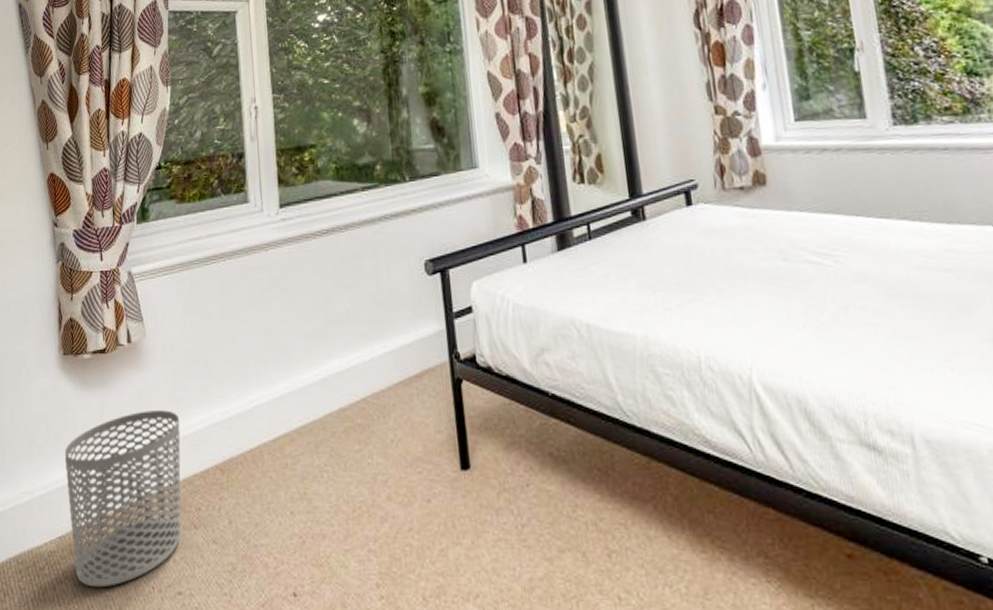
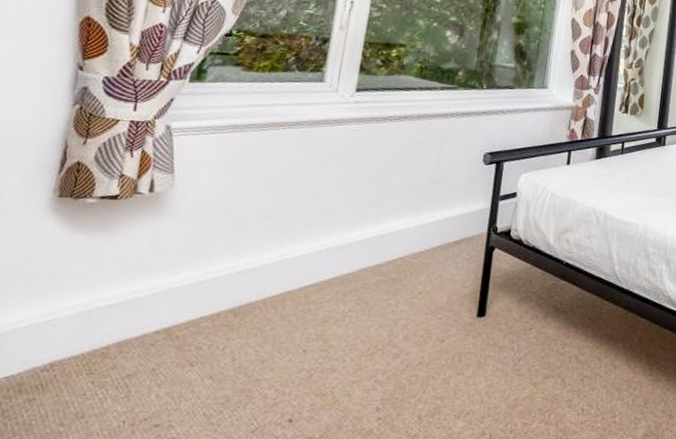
waste bin: present [64,410,181,588] -> none [21,257,197,425]

